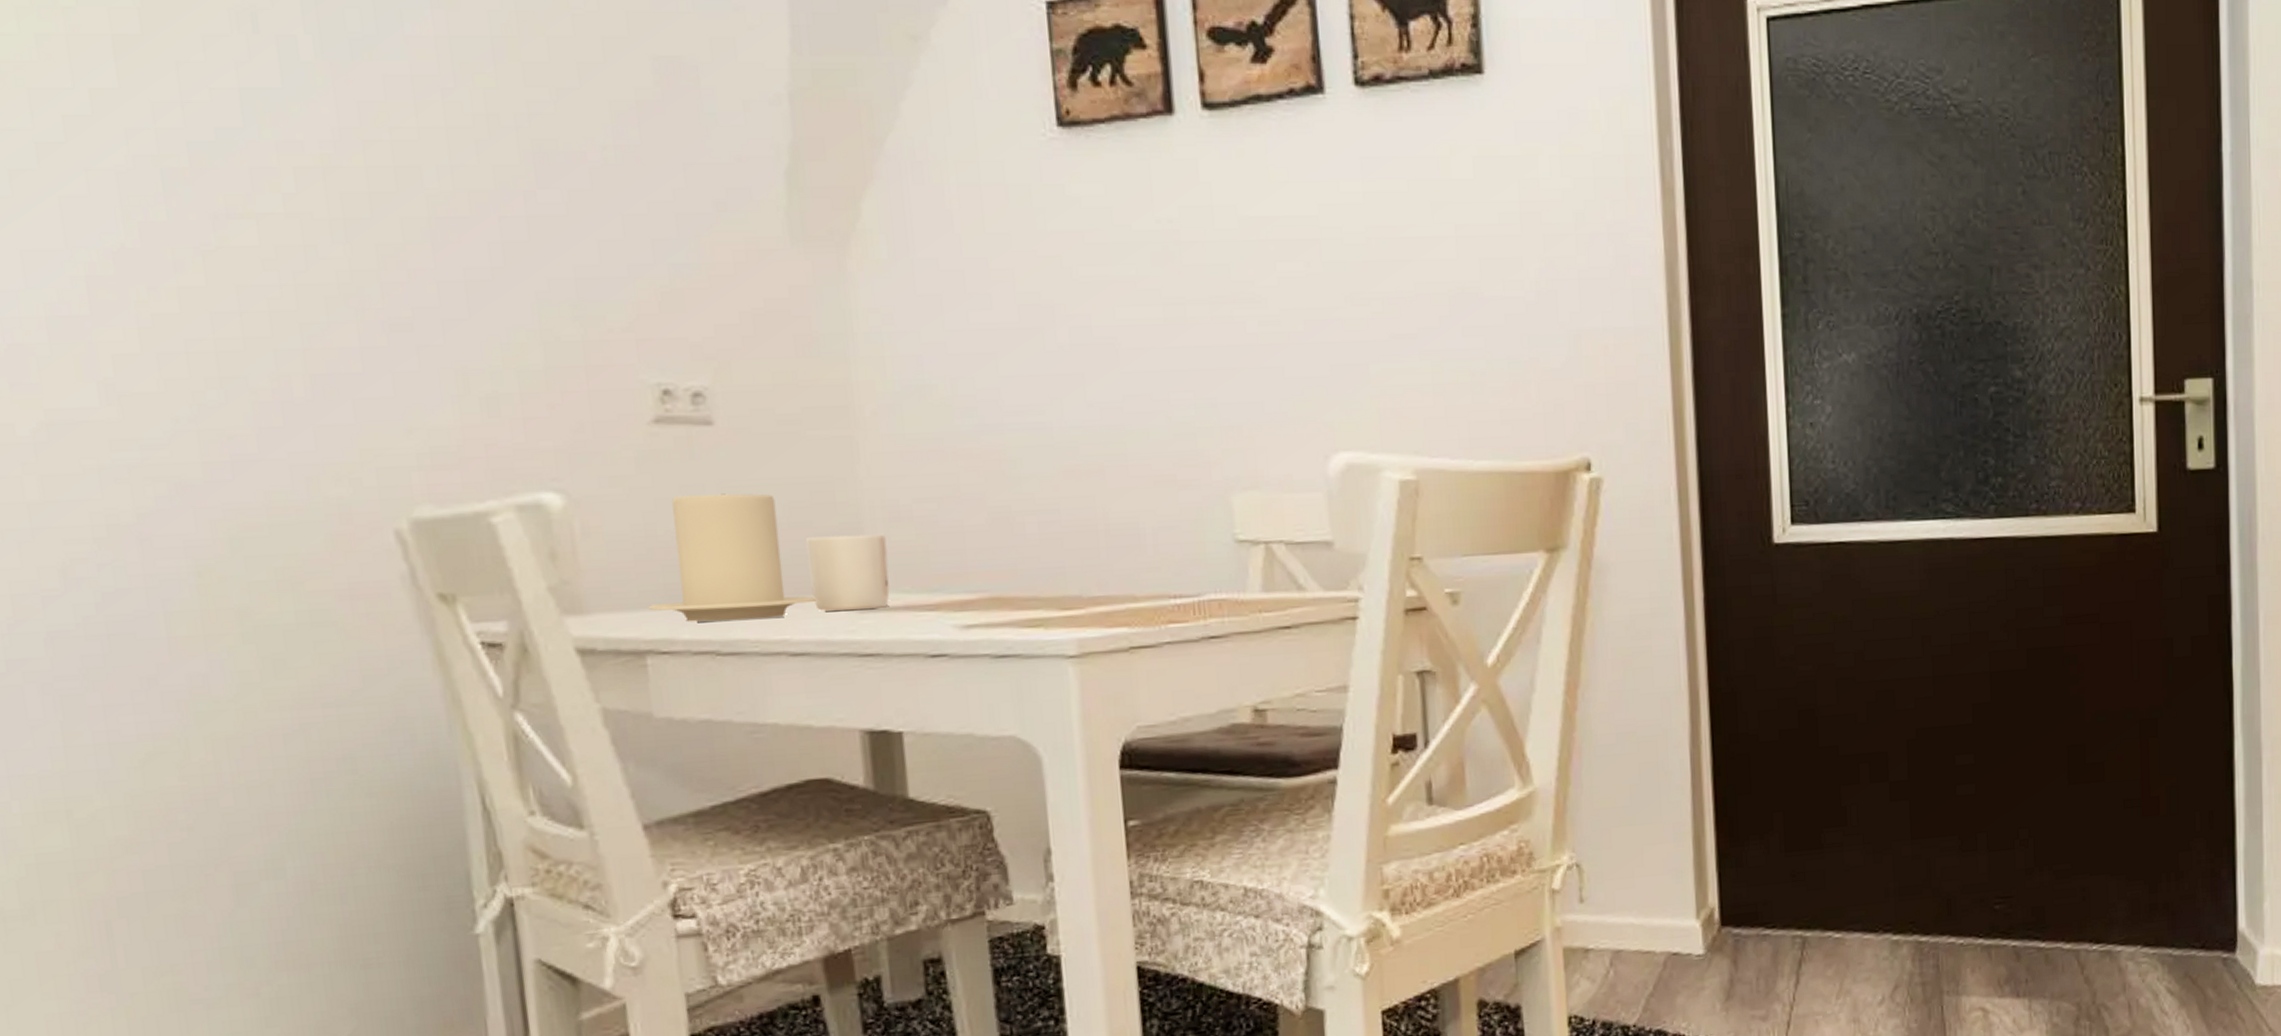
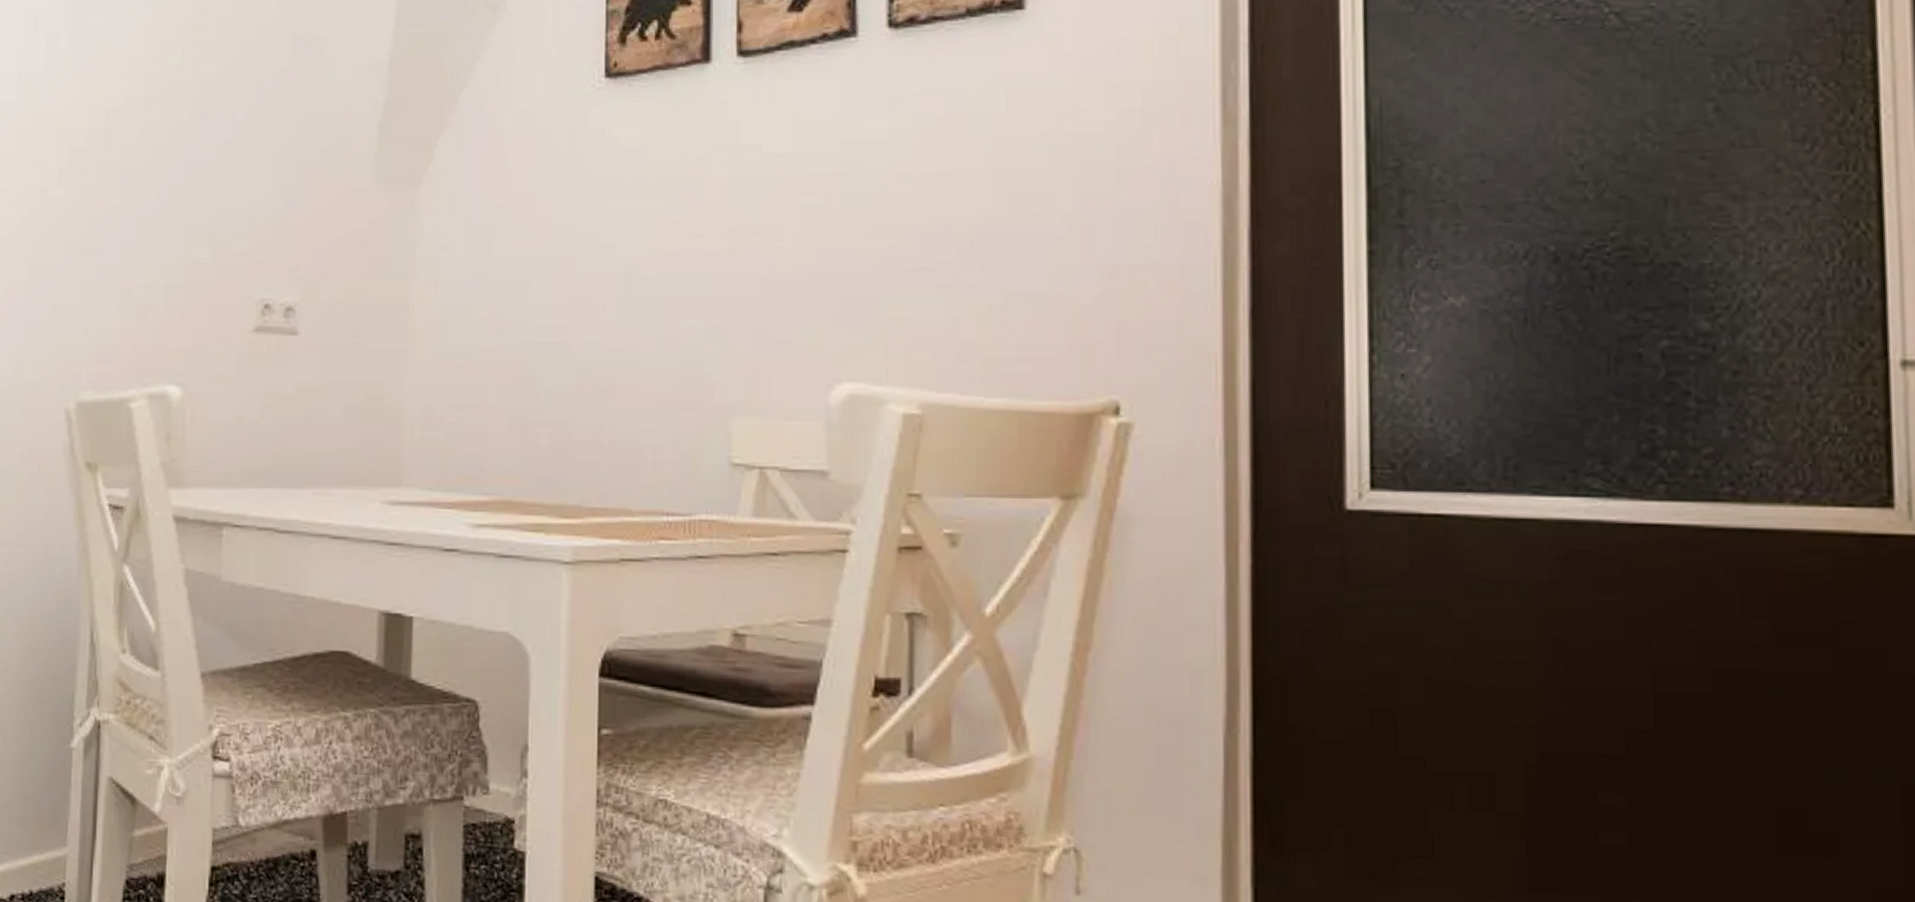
candle: present [648,493,818,622] -> none [229,393,359,504]
mug: present [805,534,890,611] -> none [355,435,420,503]

